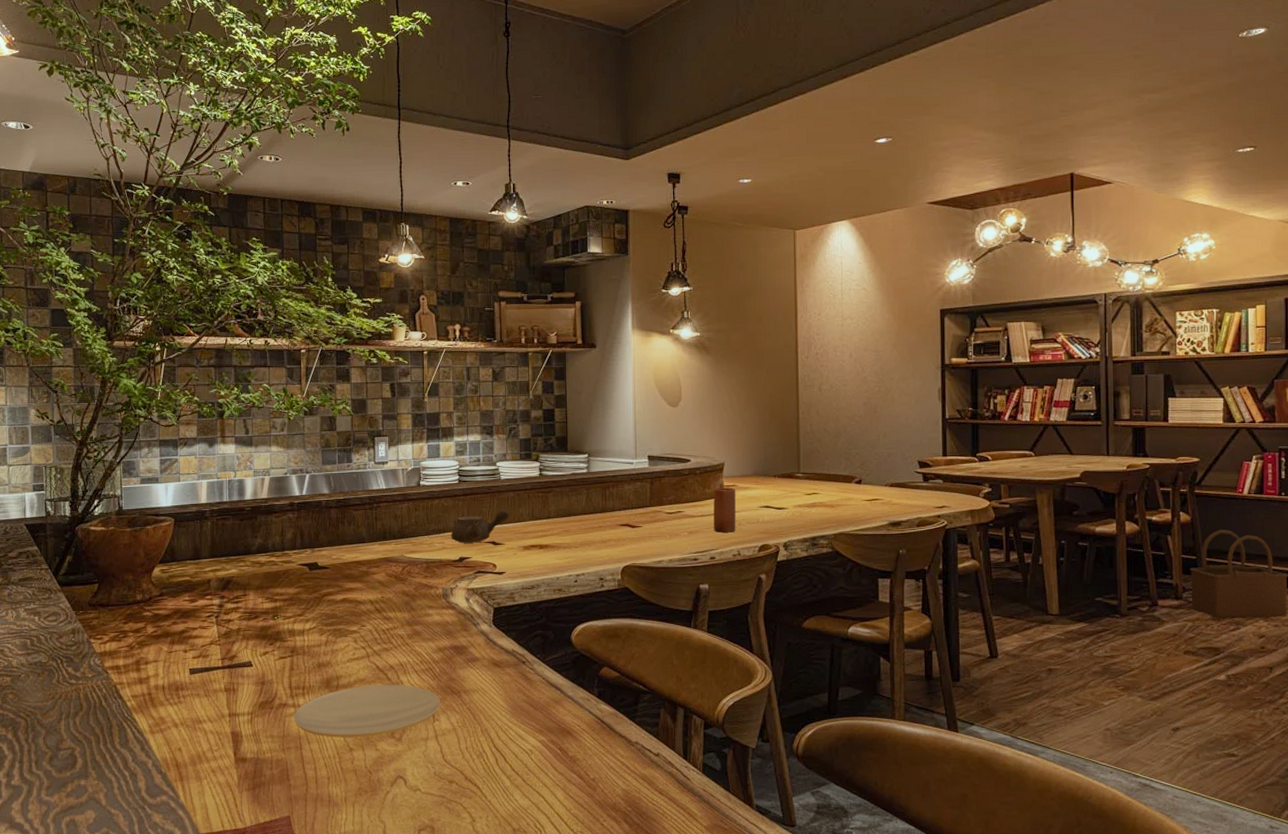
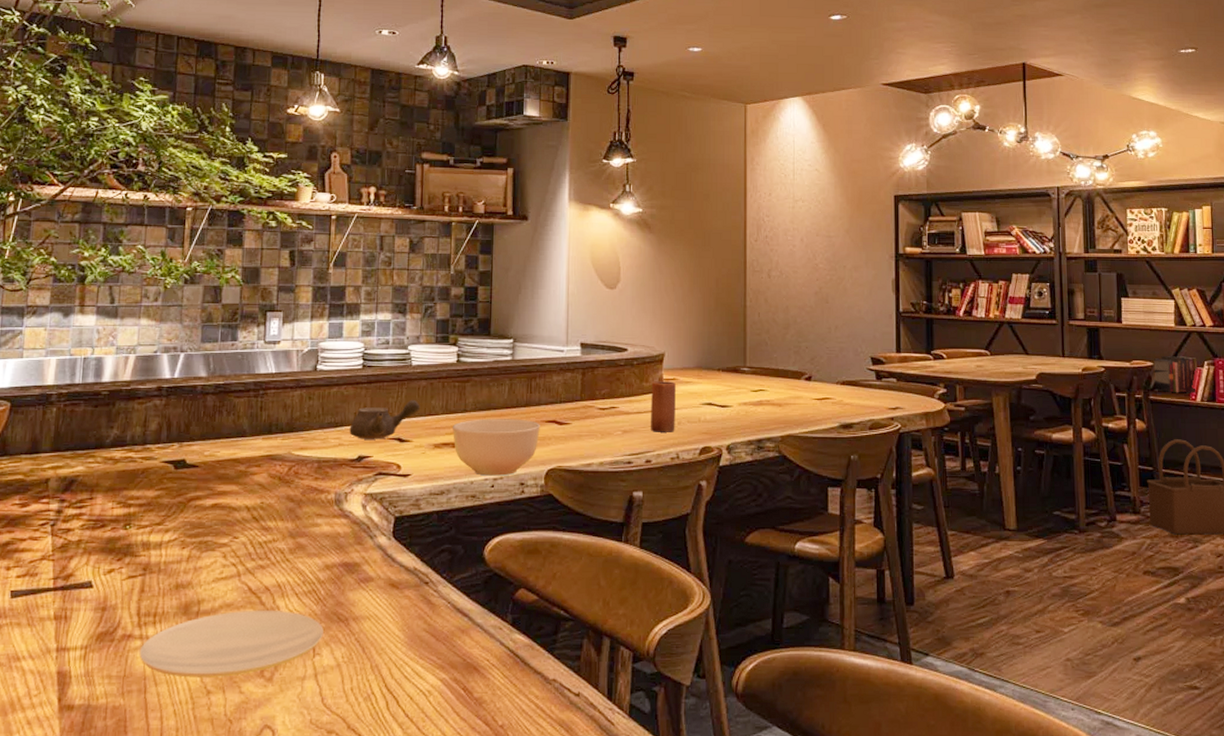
bowl: none [538,523,615,573] -> present [452,418,540,476]
books: none [1200,452,1246,487] -> present [1153,356,1198,393]

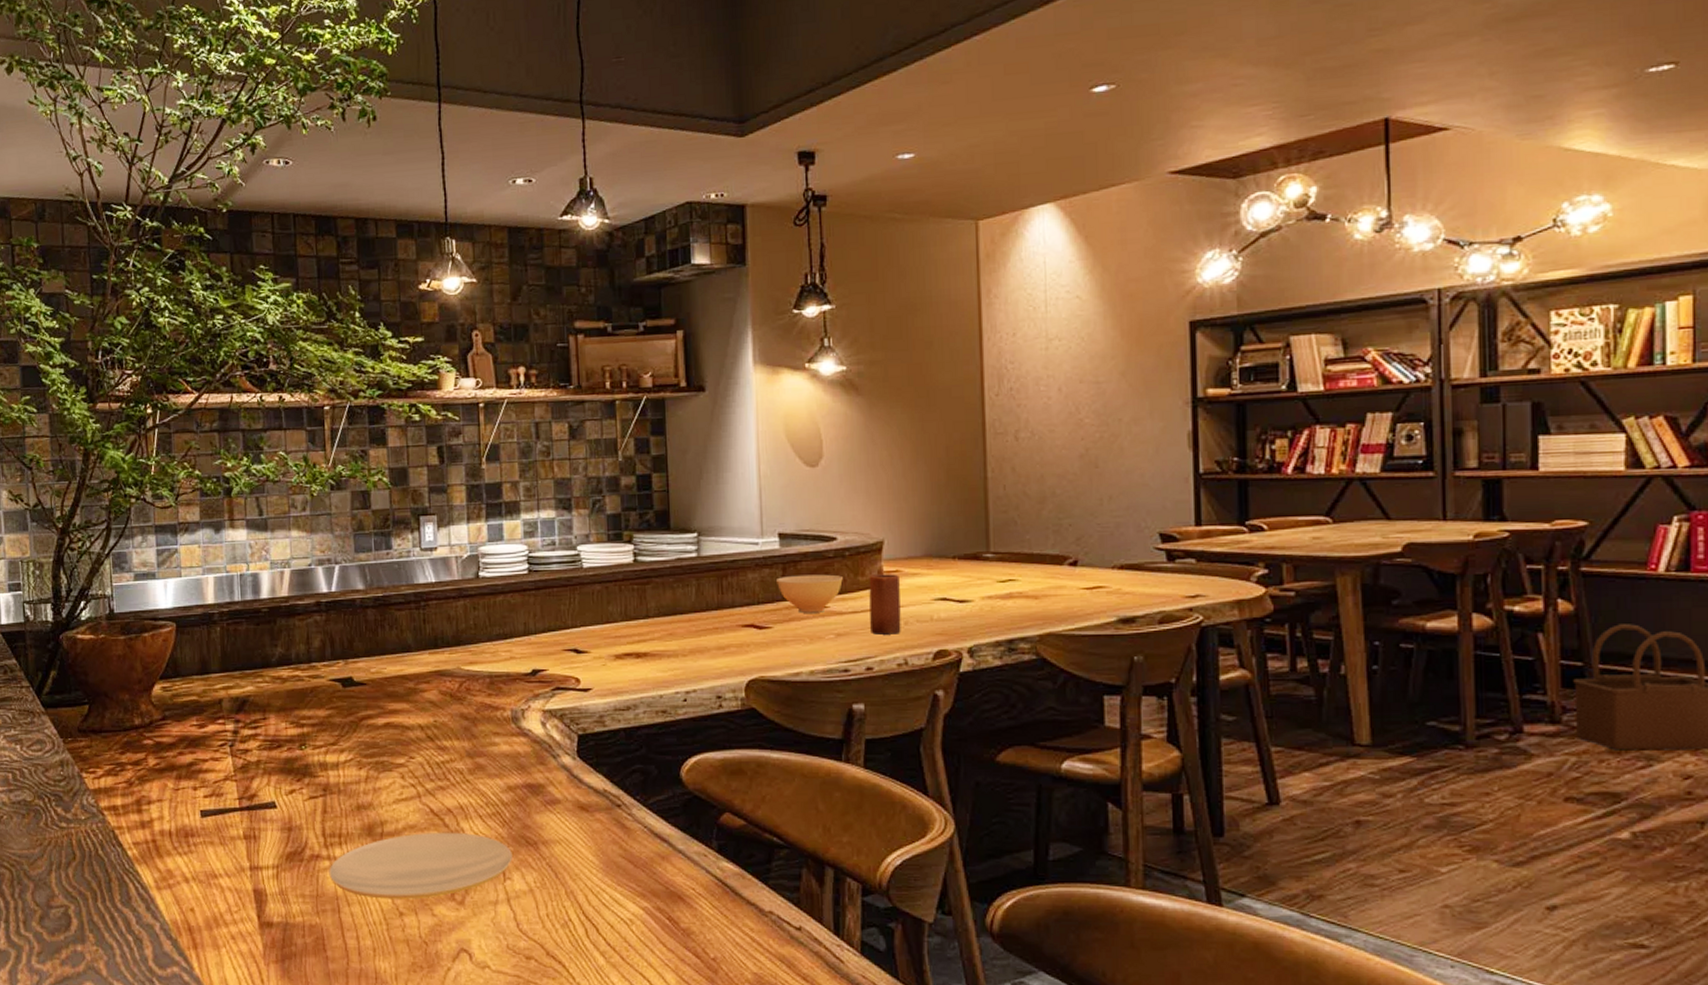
teapot: present [349,399,420,439] -> none [520,605,596,652]
bowl: present [452,418,540,476] -> none [633,624,736,689]
bowl: none [576,379,631,412] -> present [775,574,843,613]
books: present [1153,356,1198,393] -> none [1588,511,1662,562]

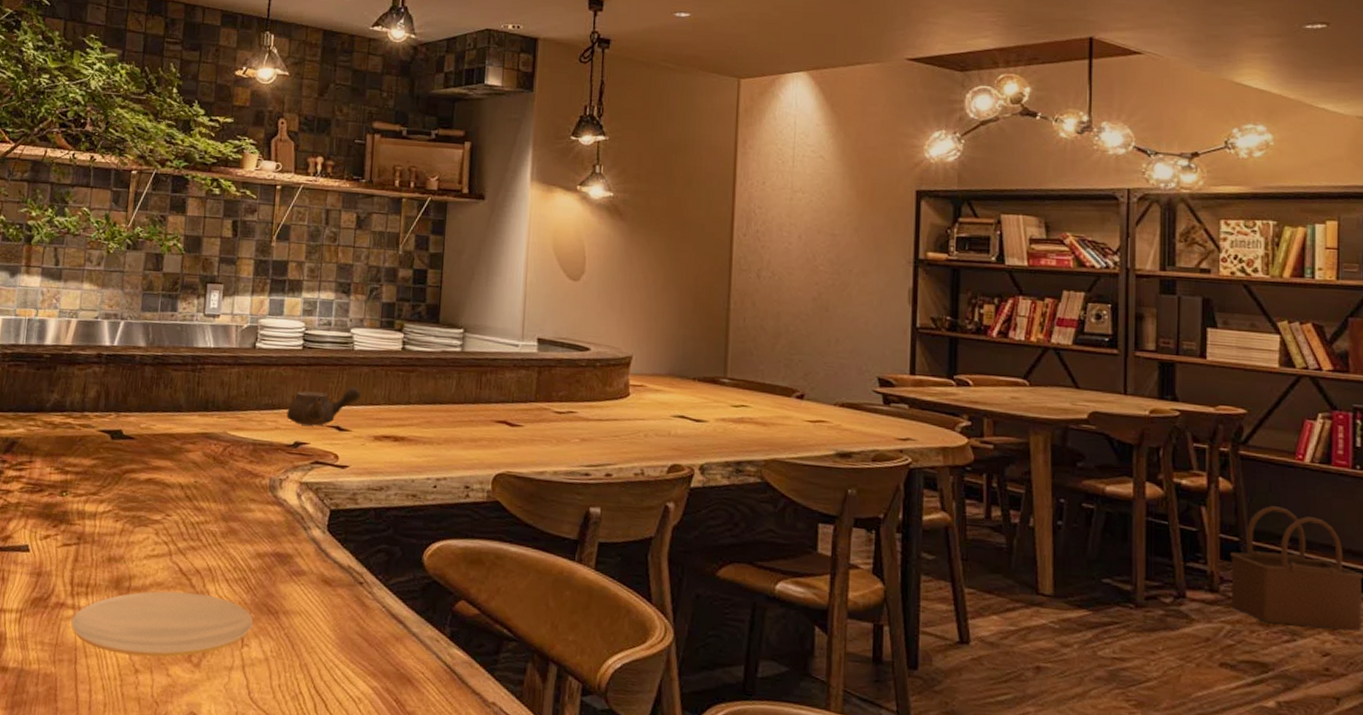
teapot: none [520,605,596,652] -> present [286,386,361,426]
bowl: present [775,574,843,613] -> none [530,379,592,417]
candle: present [869,574,901,635] -> none [613,386,643,445]

